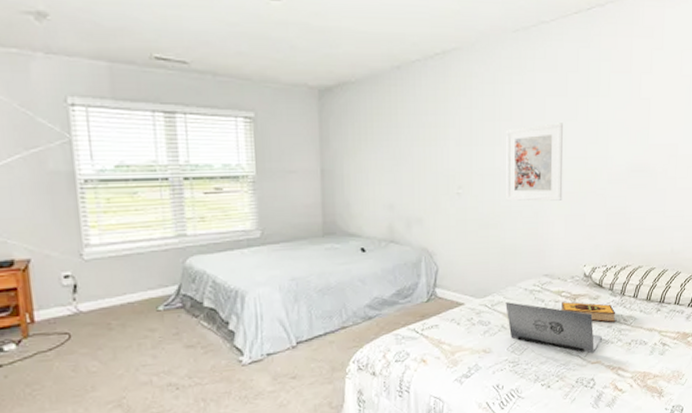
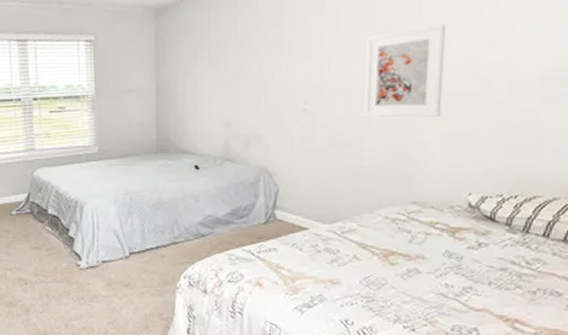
laptop: present [505,302,602,354] -> none [359,230,492,299]
hardback book: present [561,302,616,322] -> none [434,235,515,264]

